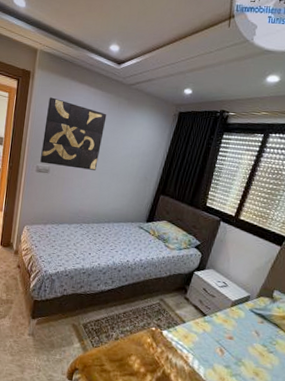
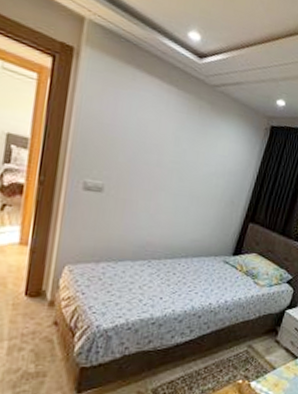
wall art: present [40,97,107,170] -> none [89,87,184,191]

